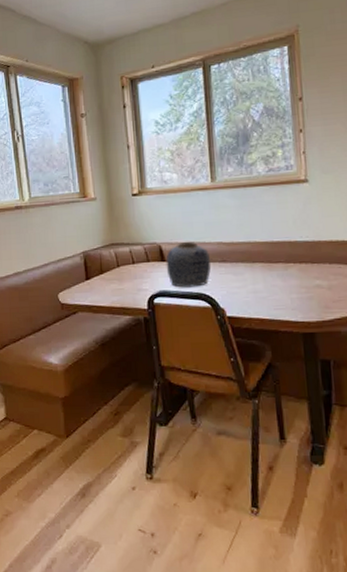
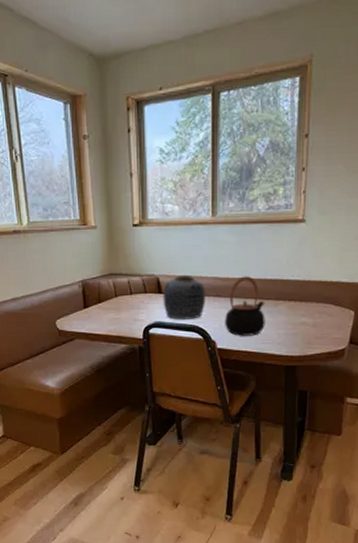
teapot: none [232,239,277,303] -> present [225,276,265,336]

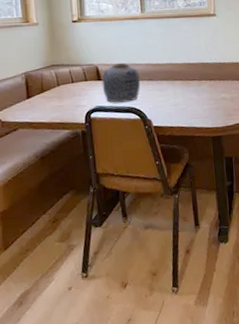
teapot: present [225,276,265,336] -> none [158,61,193,114]

